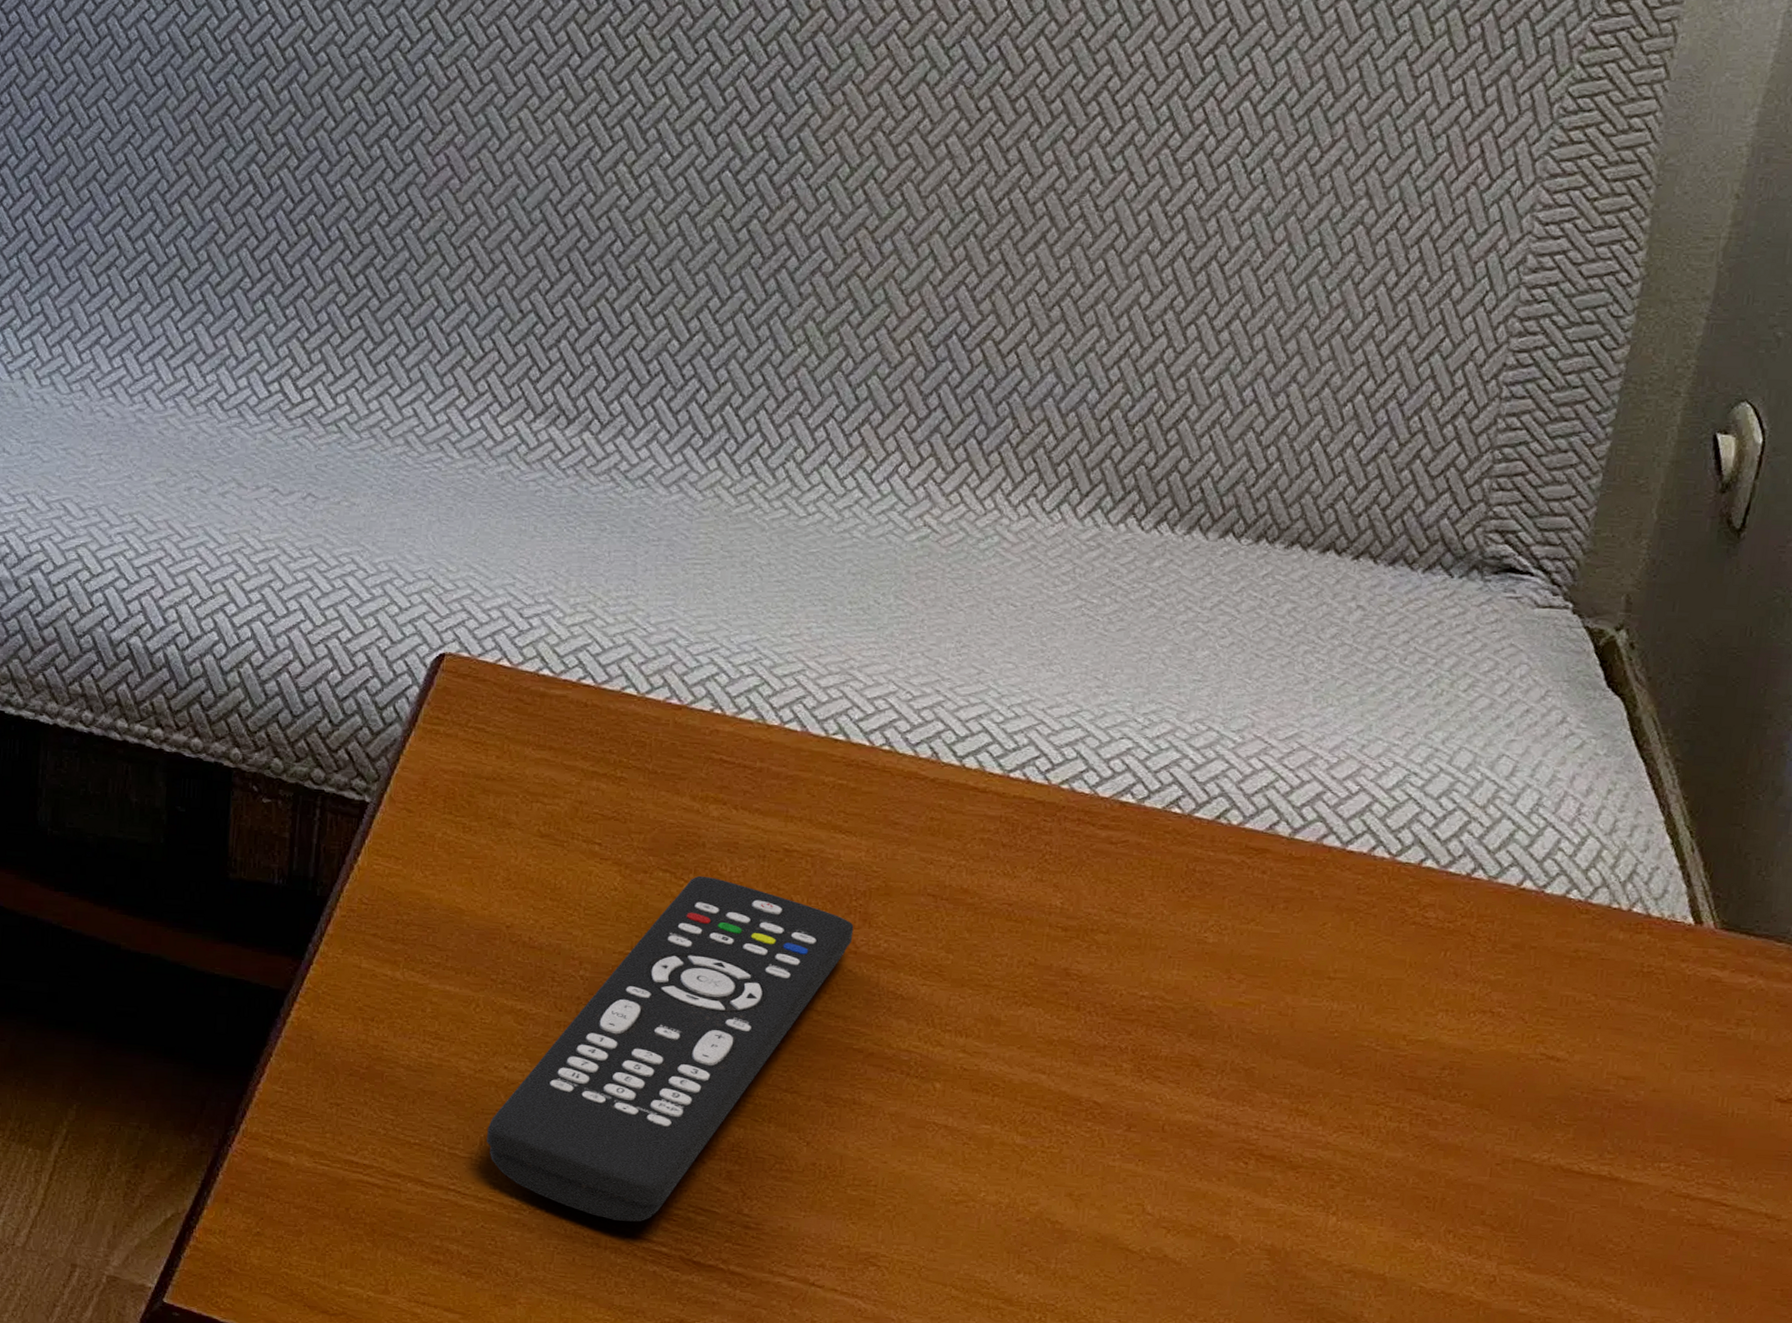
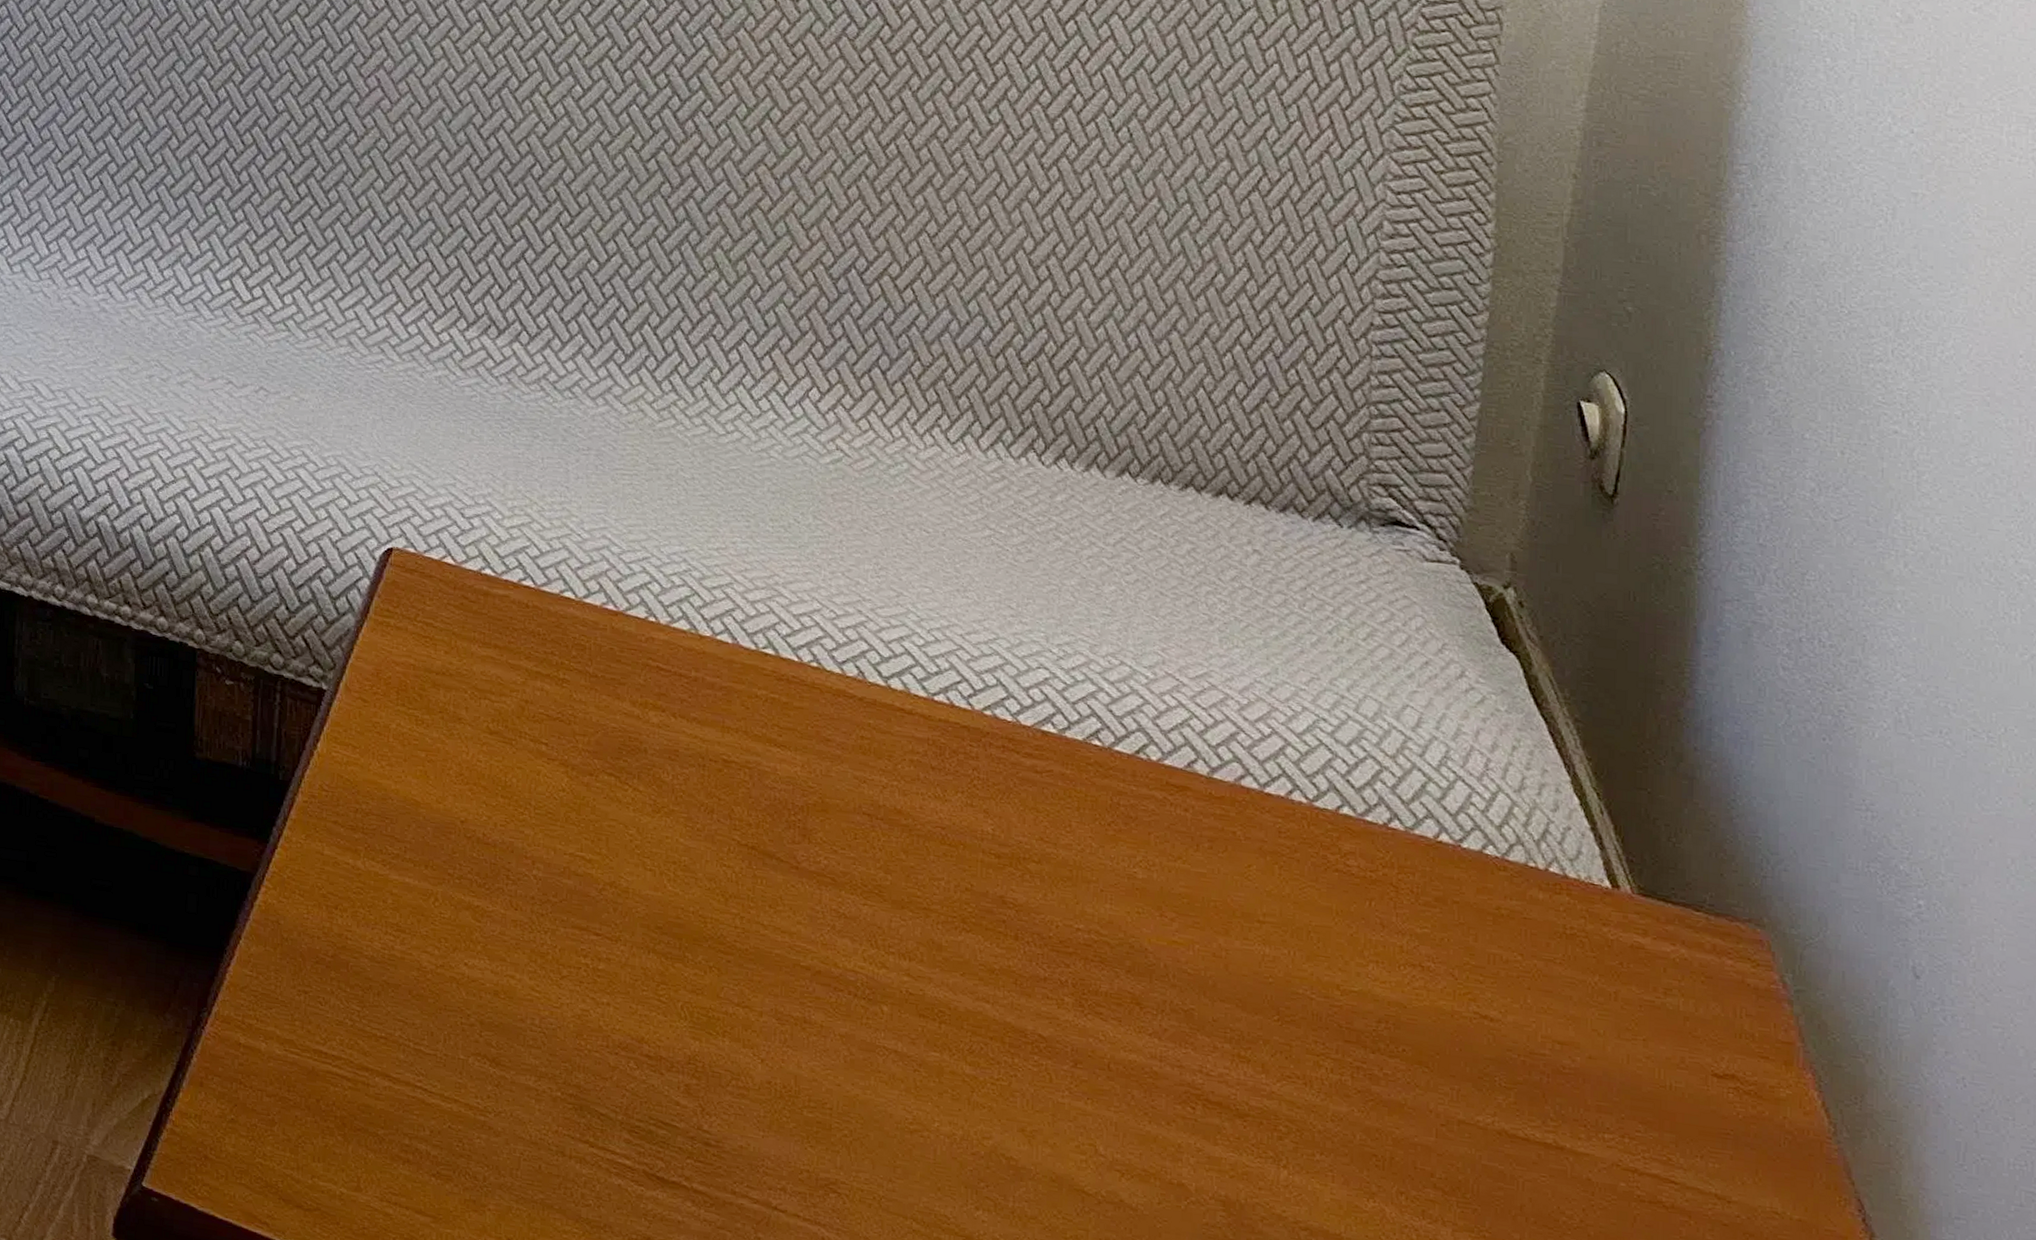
remote control: present [487,875,854,1222] -> none [450,781,794,1132]

